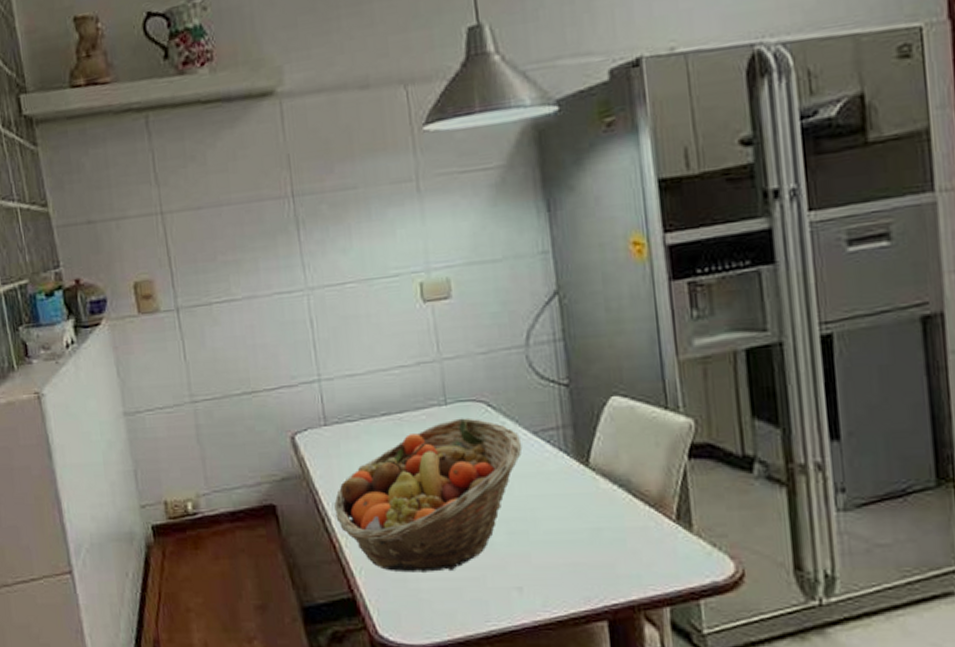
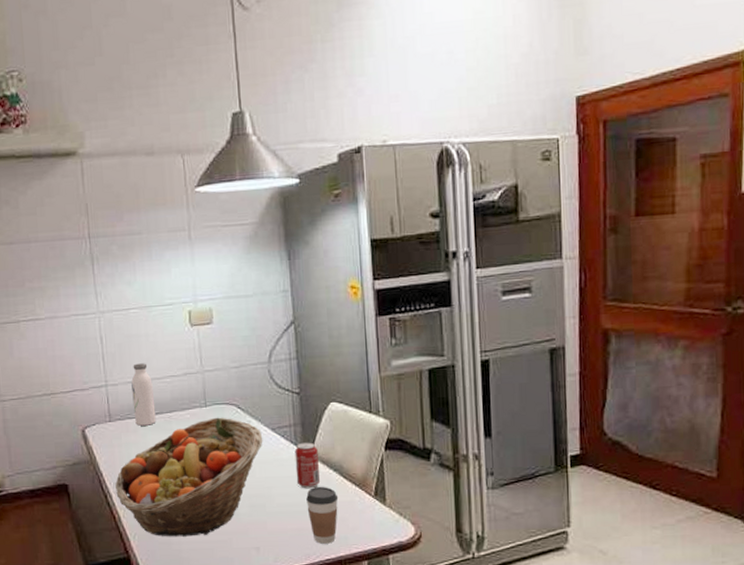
water bottle: none [350,351,384,431] -> present [131,363,156,426]
beverage can: none [565,449,600,511] -> present [294,442,320,489]
coffee cup: none [582,507,627,584] -> present [306,486,339,544]

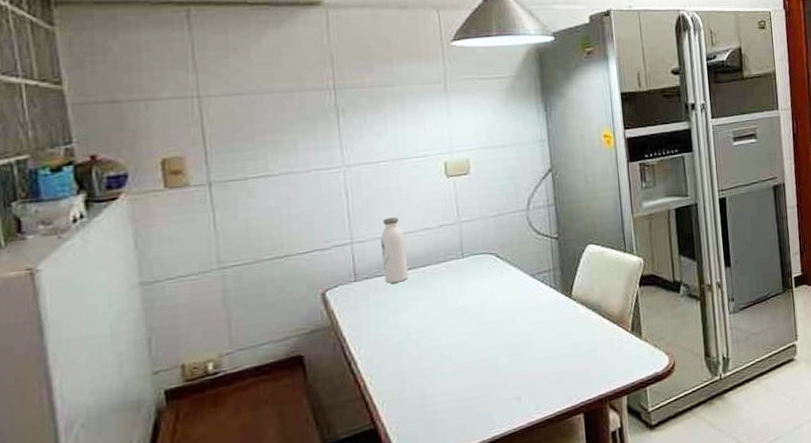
fruit basket: present [115,417,263,537] -> none [361,267,523,400]
beverage can: present [294,442,320,489] -> none [554,285,579,332]
coffee cup: present [306,486,339,544] -> none [566,327,598,385]

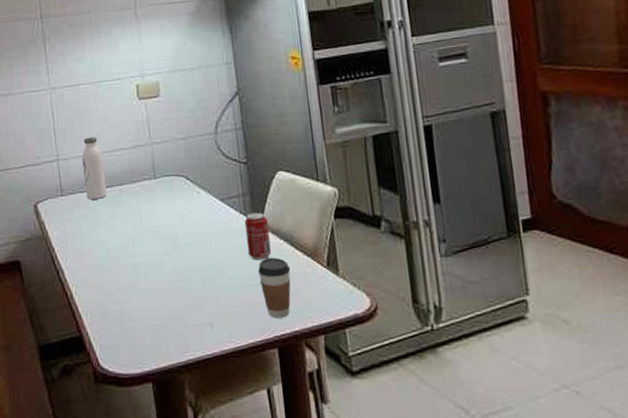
beverage can: none [554,285,579,332] -> present [244,212,271,261]
coffee cup: none [566,327,598,385] -> present [258,257,291,318]

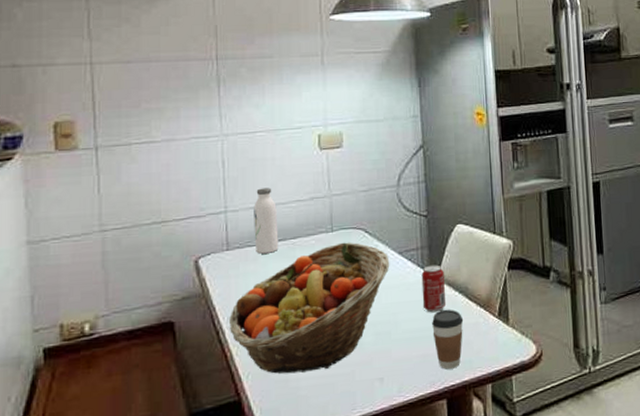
fruit basket: none [67,189,213,314] -> present [229,242,390,374]

